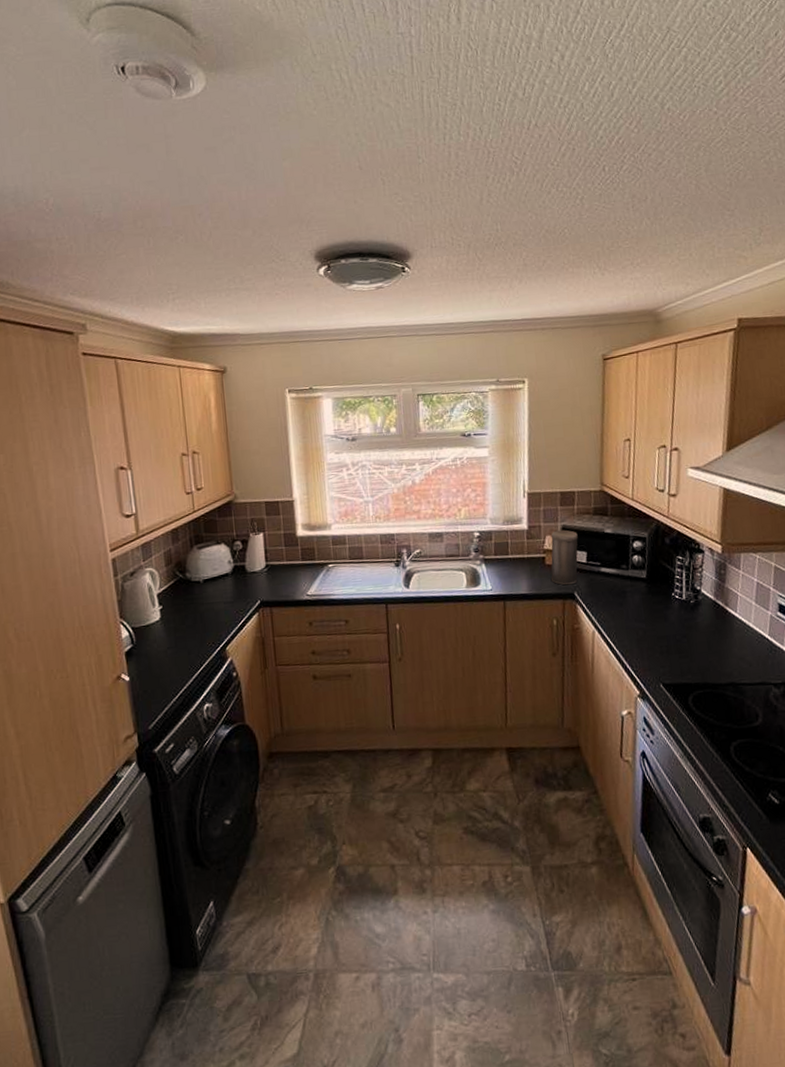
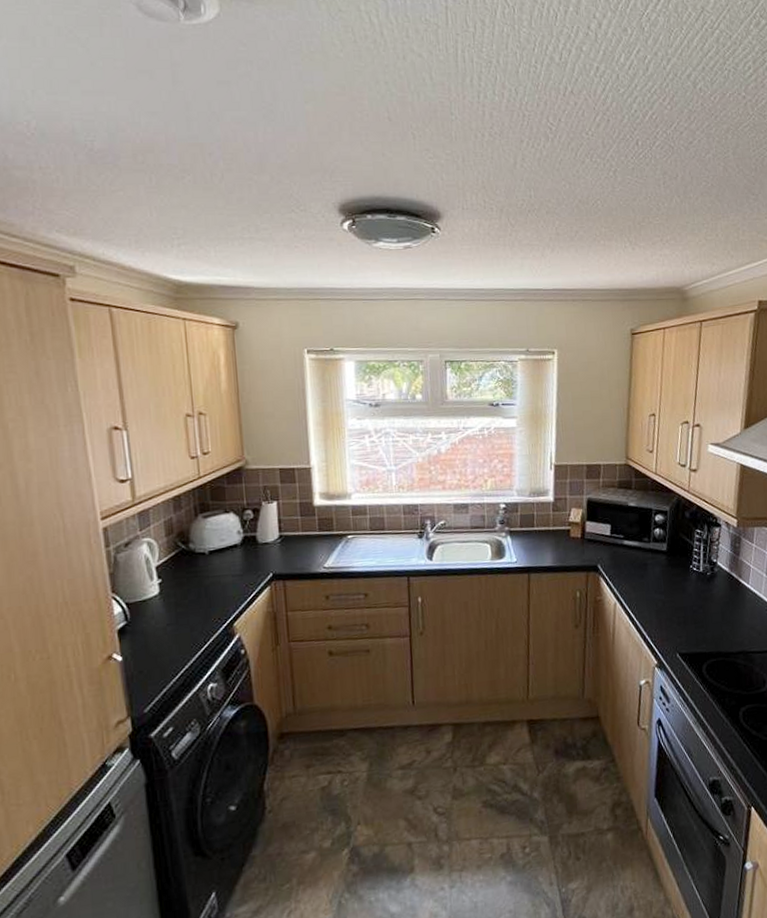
canister: present [550,529,578,586] -> none [575,502,603,558]

